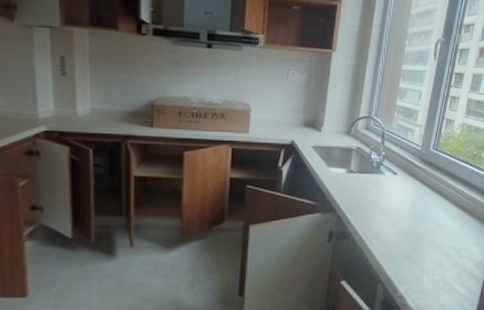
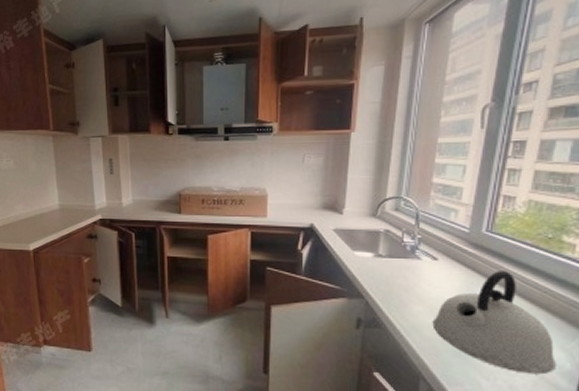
kettle: none [390,183,473,267] -> present [432,271,556,375]

